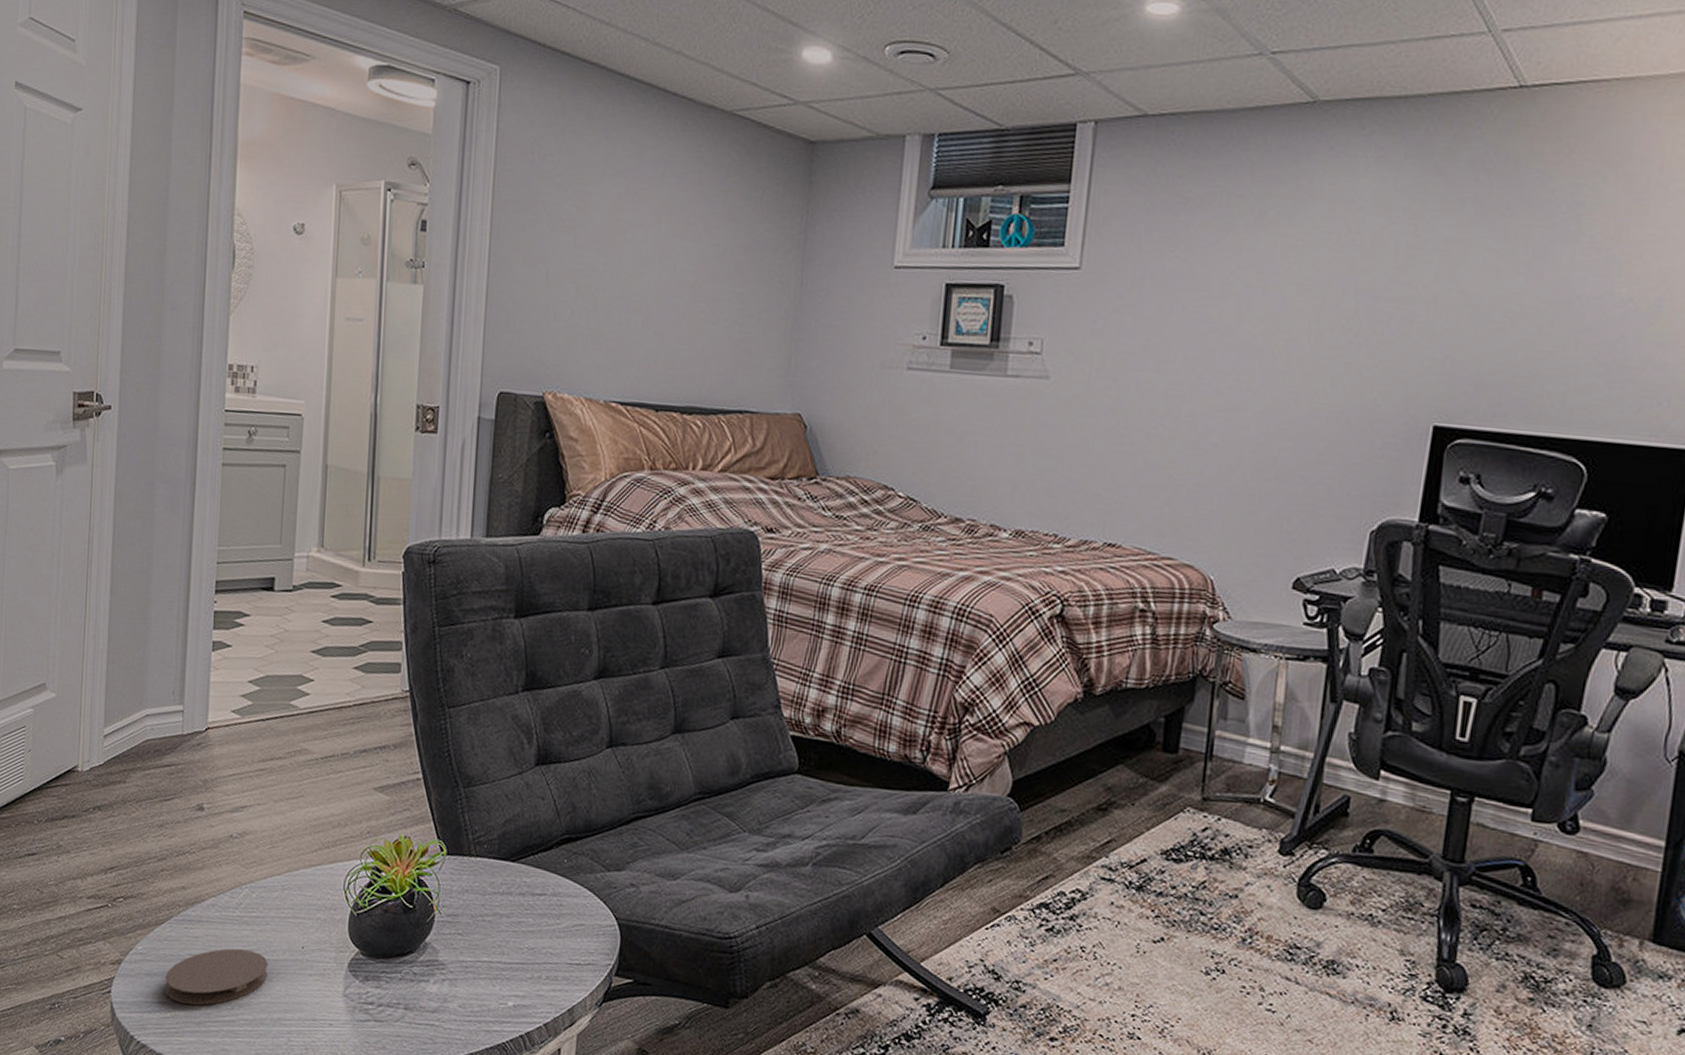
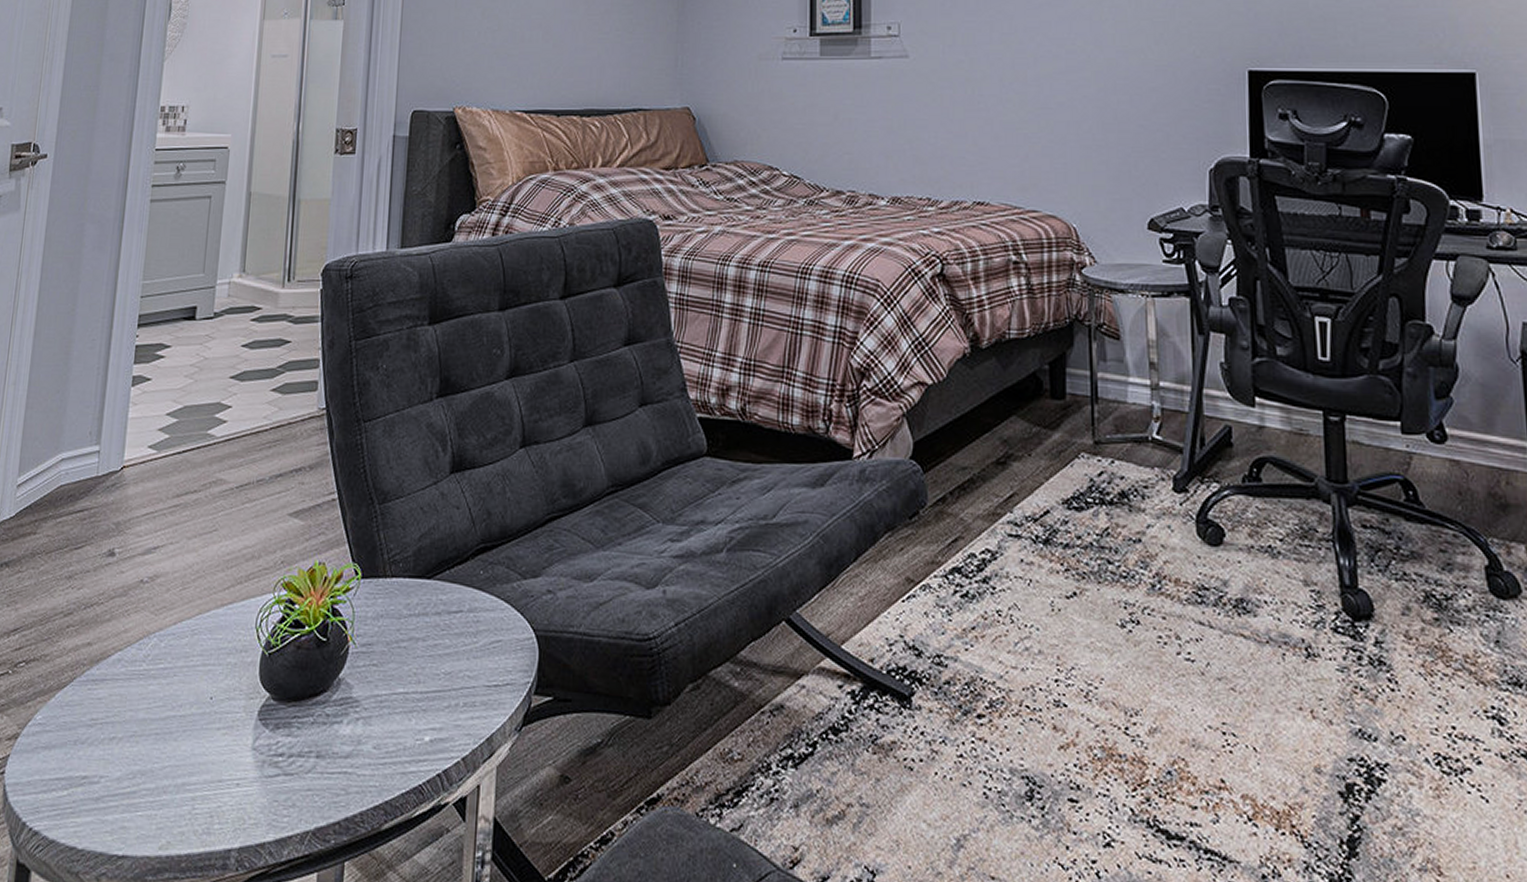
coaster: present [164,948,268,1005] -> none [62,707,174,778]

